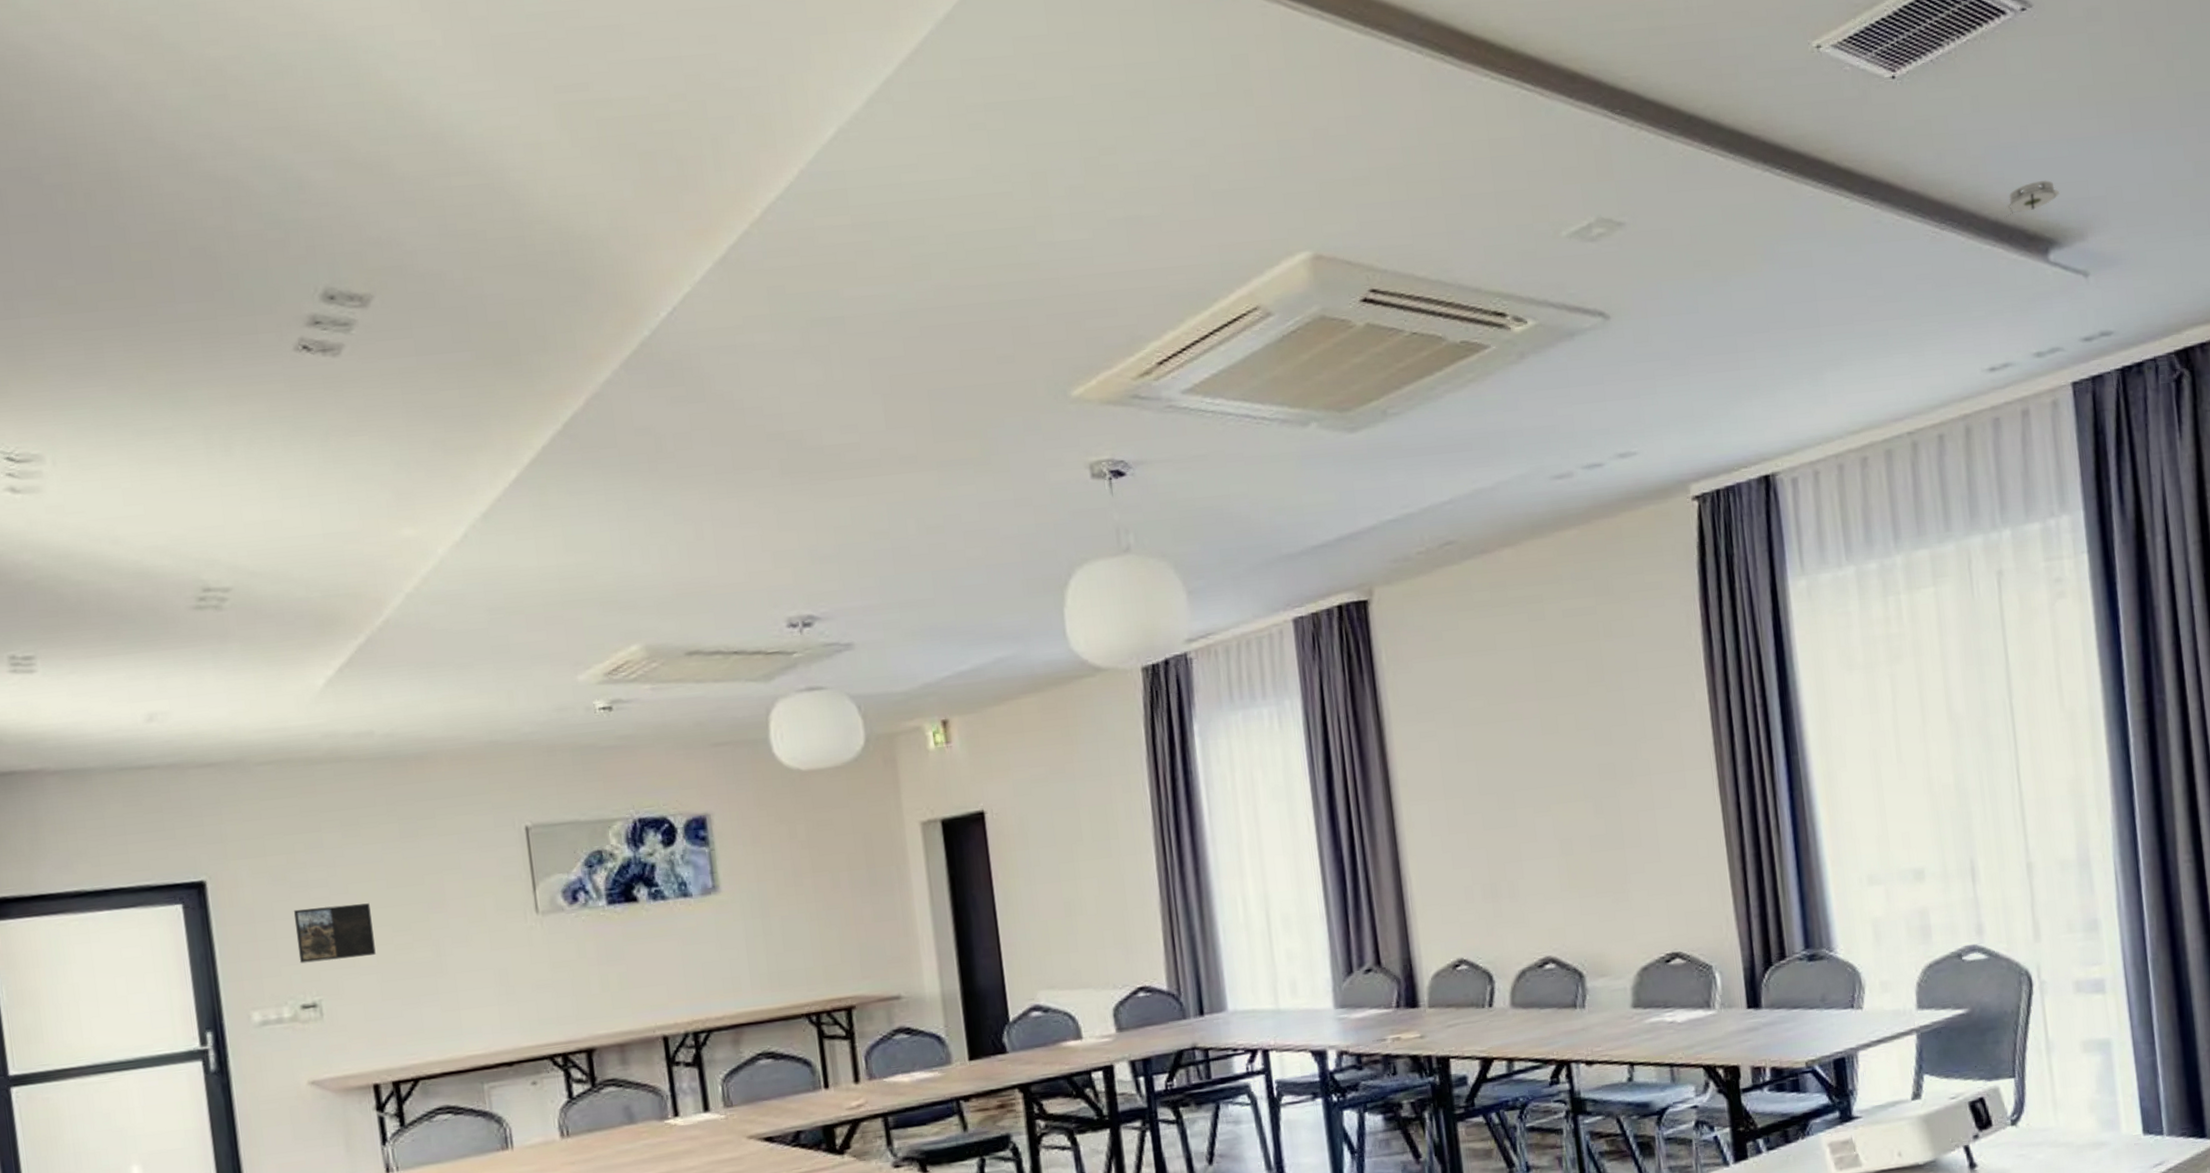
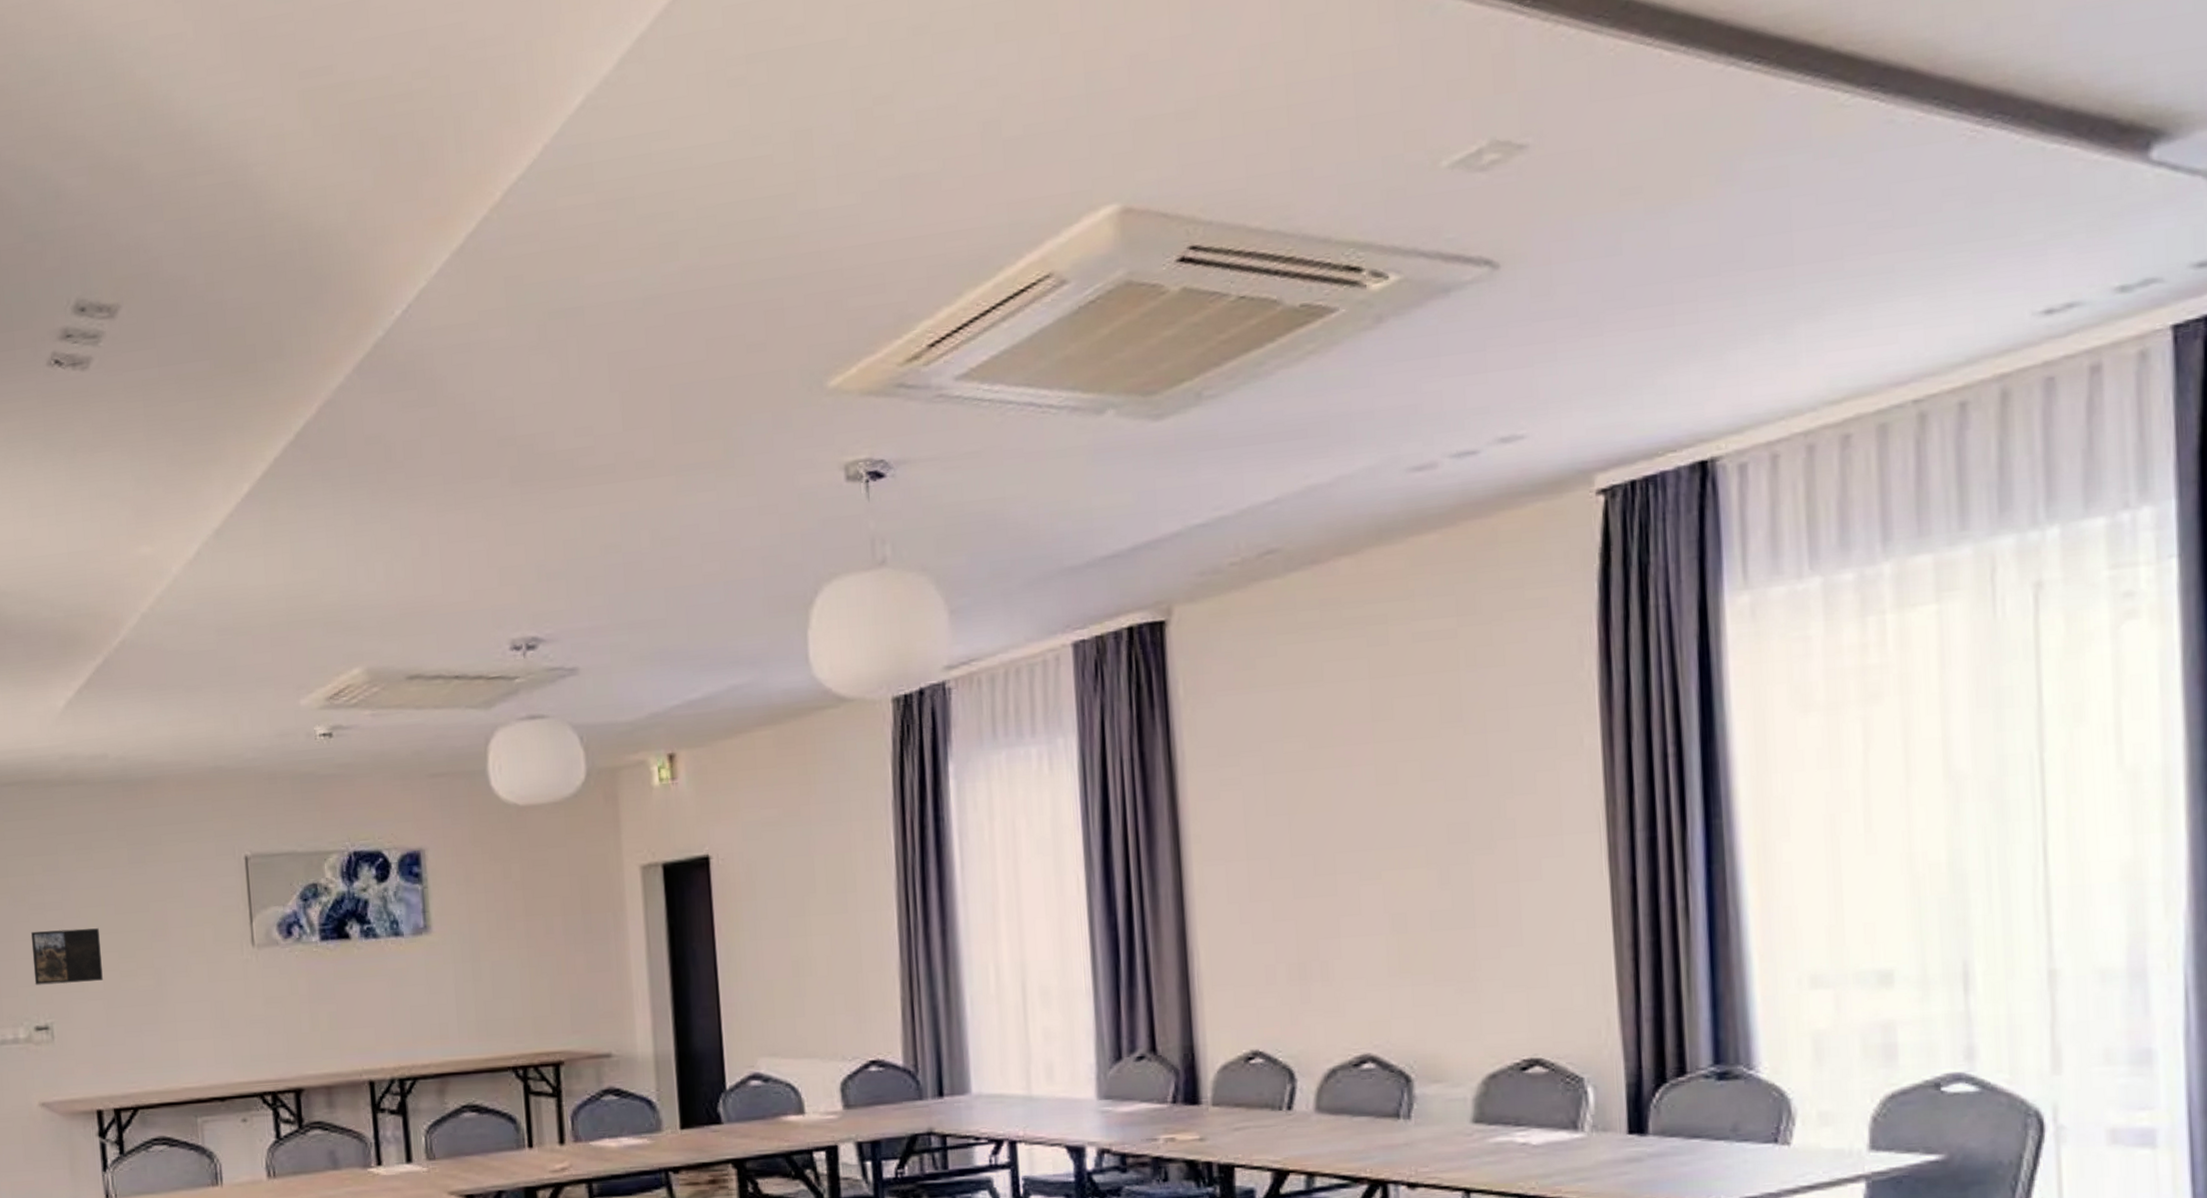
smoke detector: present [2004,179,2060,218] -> none [2084,47,2174,105]

